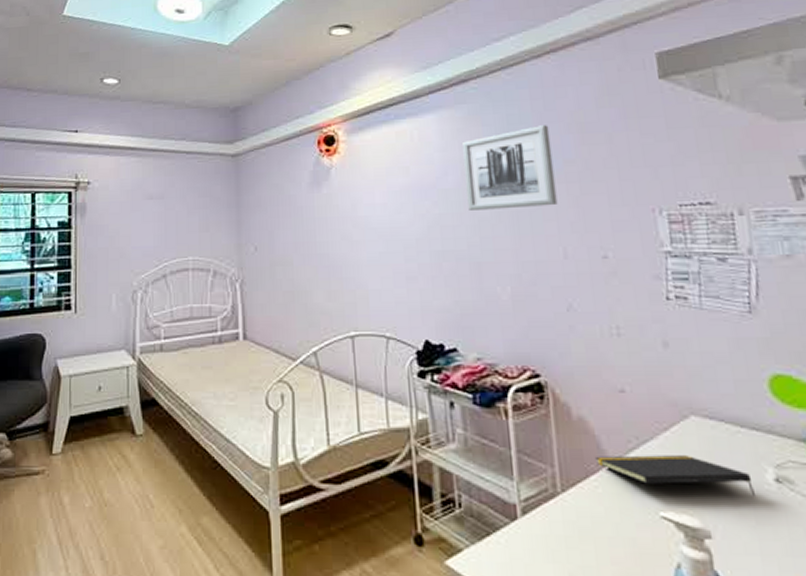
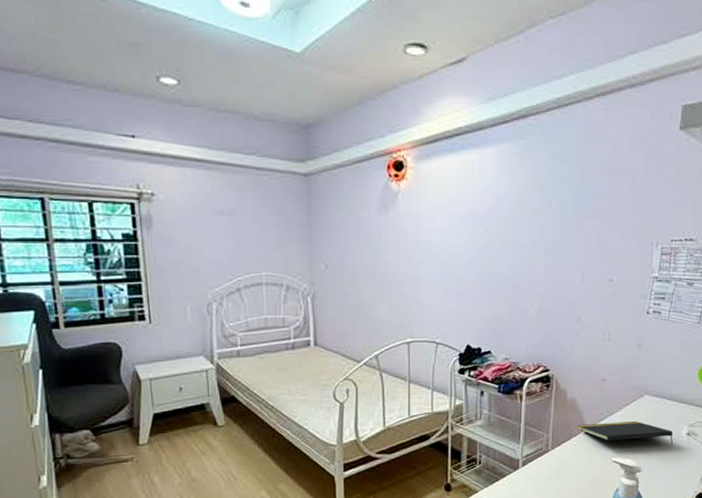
wall art: present [462,125,558,210] -> none [513,165,588,238]

